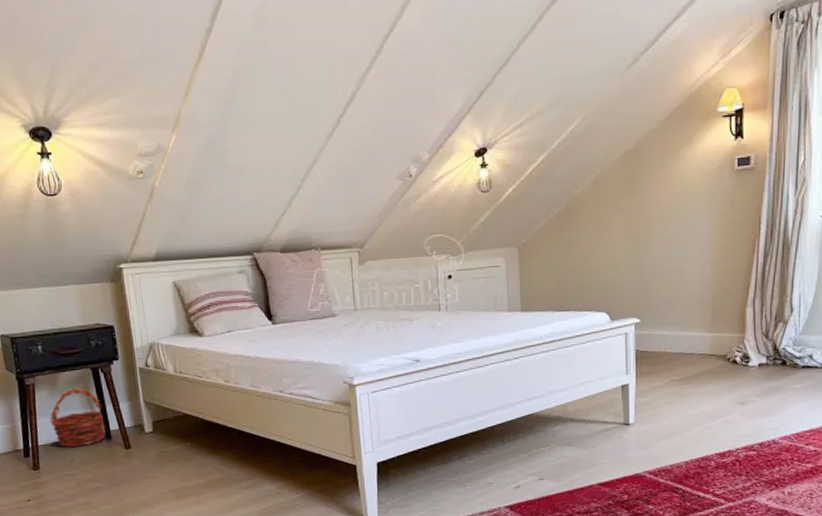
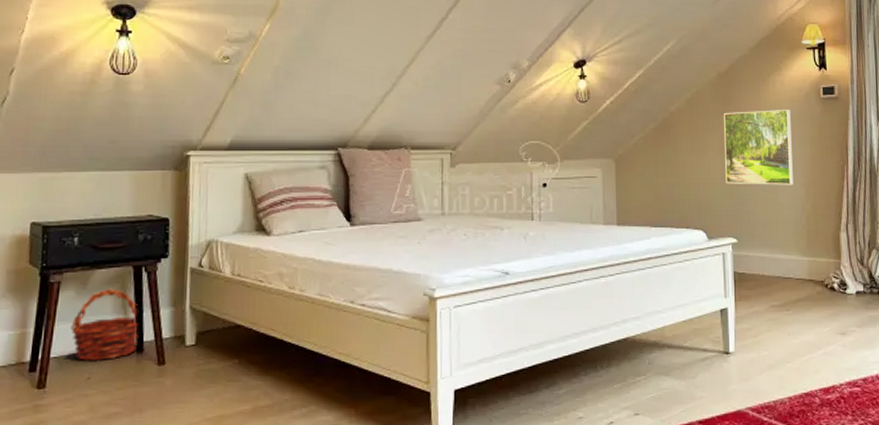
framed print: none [630,185,701,266] -> present [724,110,793,185]

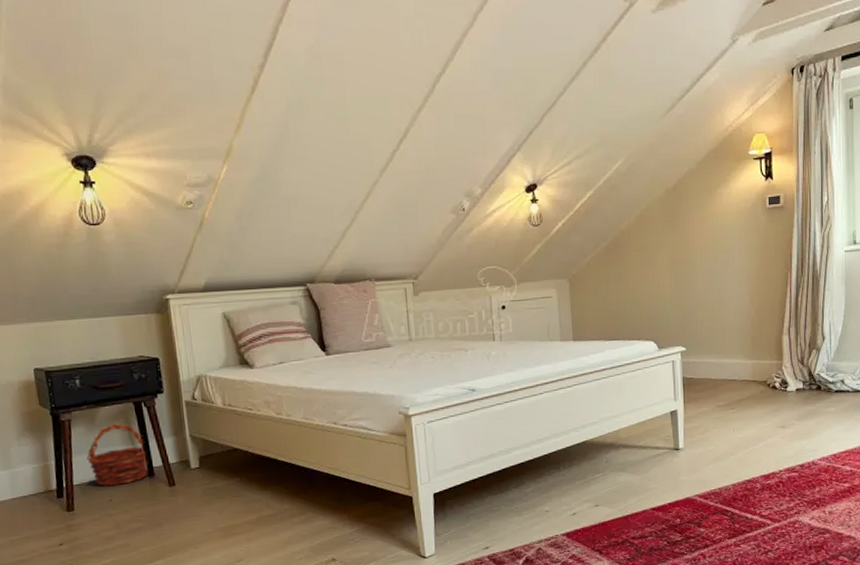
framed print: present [724,110,793,185] -> none [672,221,739,297]

